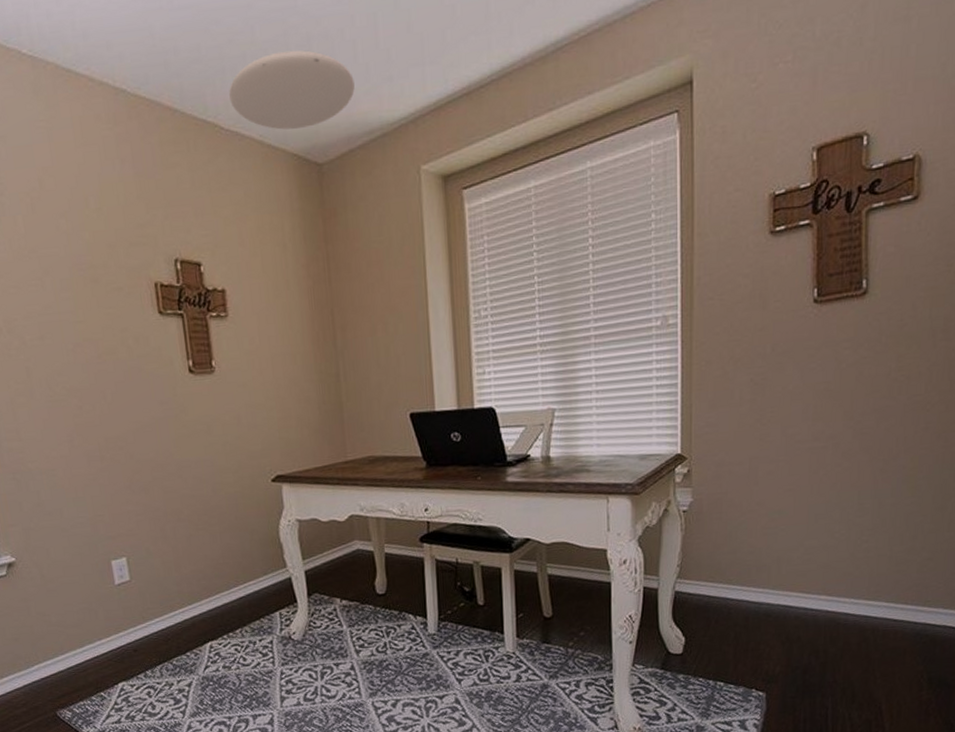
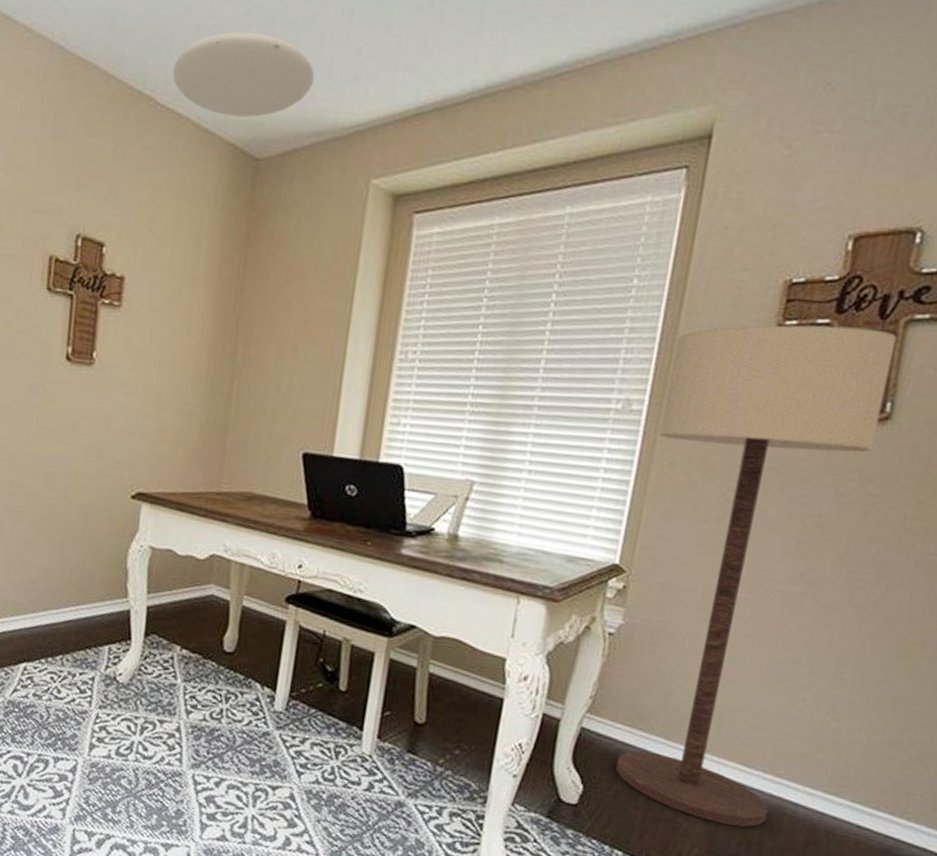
floor lamp: none [693,221,862,643] -> present [616,324,898,828]

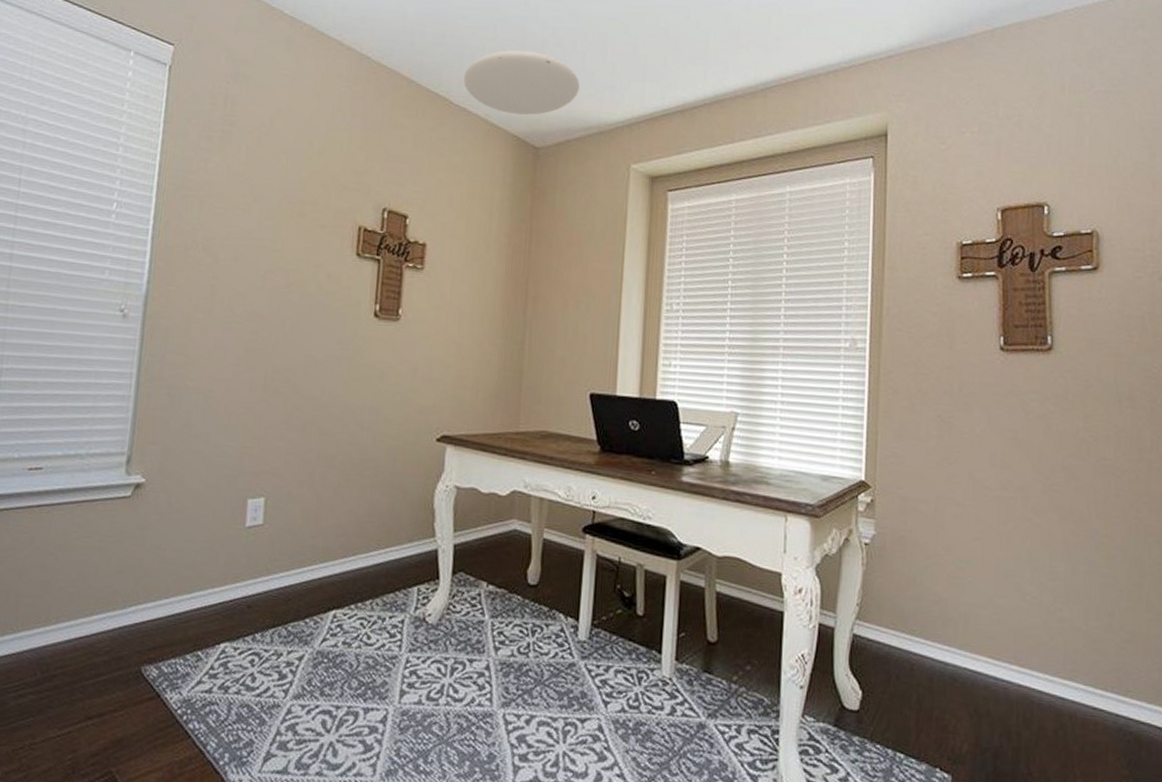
floor lamp: present [616,324,898,828] -> none [881,276,1046,719]

